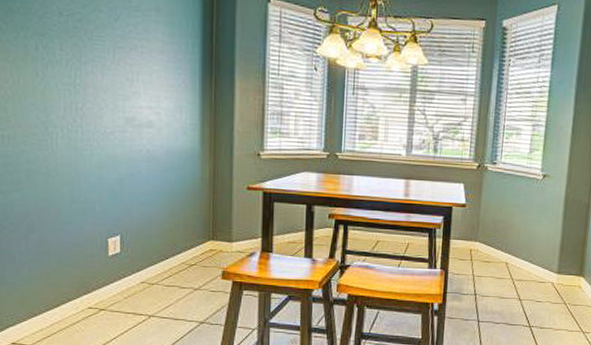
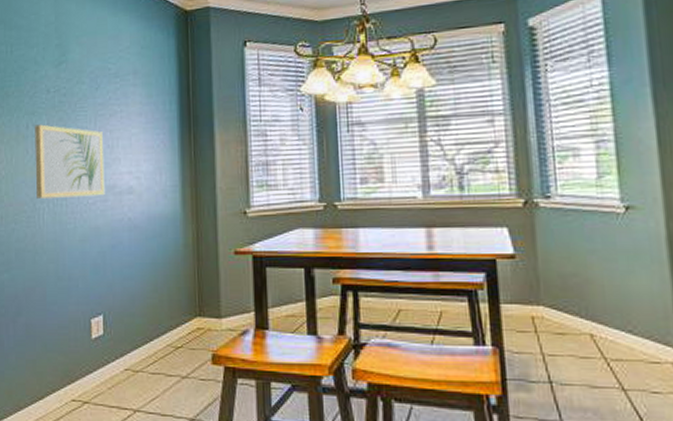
wall art: none [45,47,124,127] -> present [35,124,105,199]

